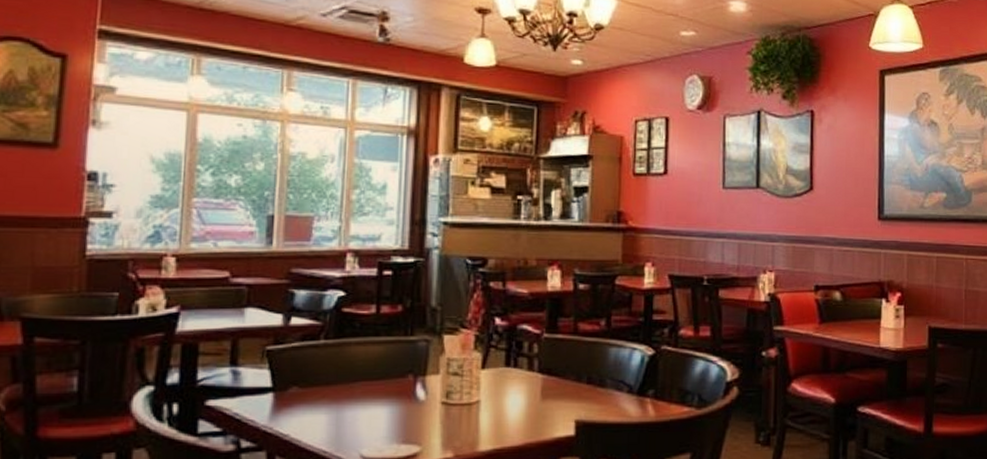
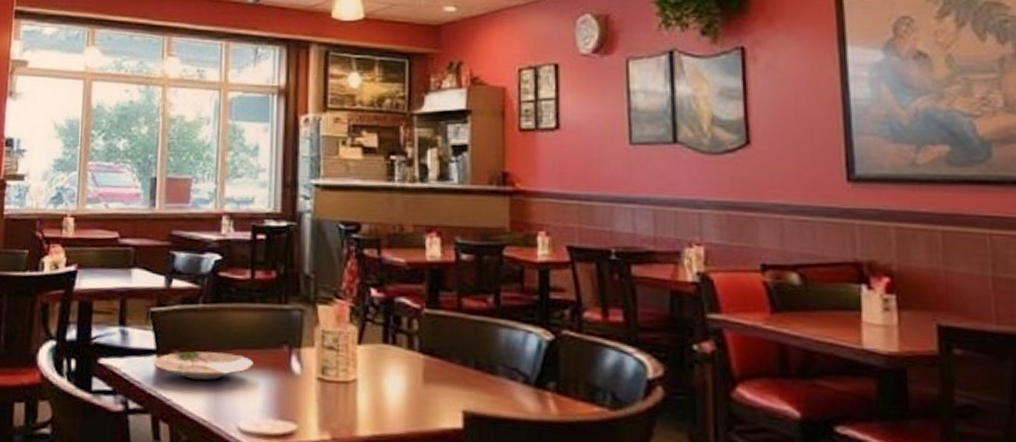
plate: none [269,386,377,415] -> present [153,351,253,381]

